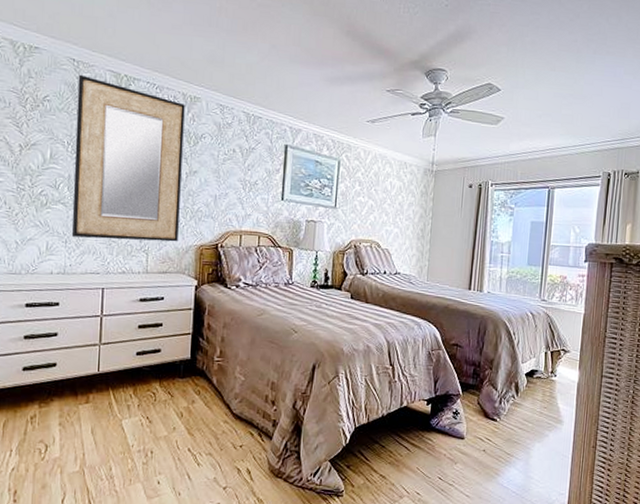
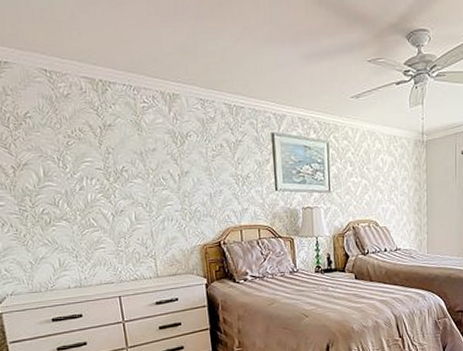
home mirror: present [71,74,185,242] -> none [53,85,182,251]

